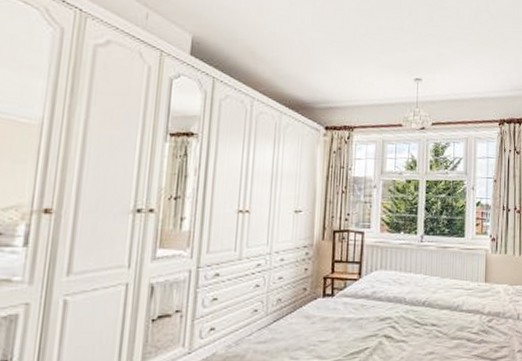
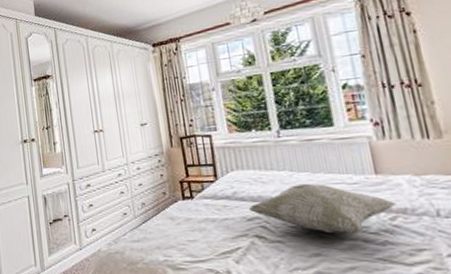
decorative pillow: none [383,287,494,333] -> present [248,183,396,233]

